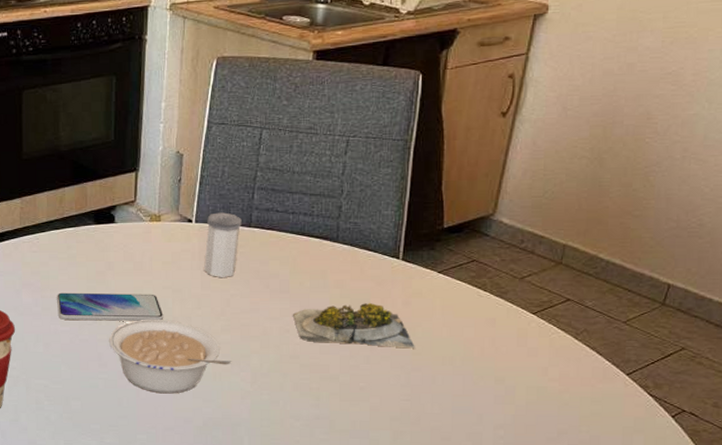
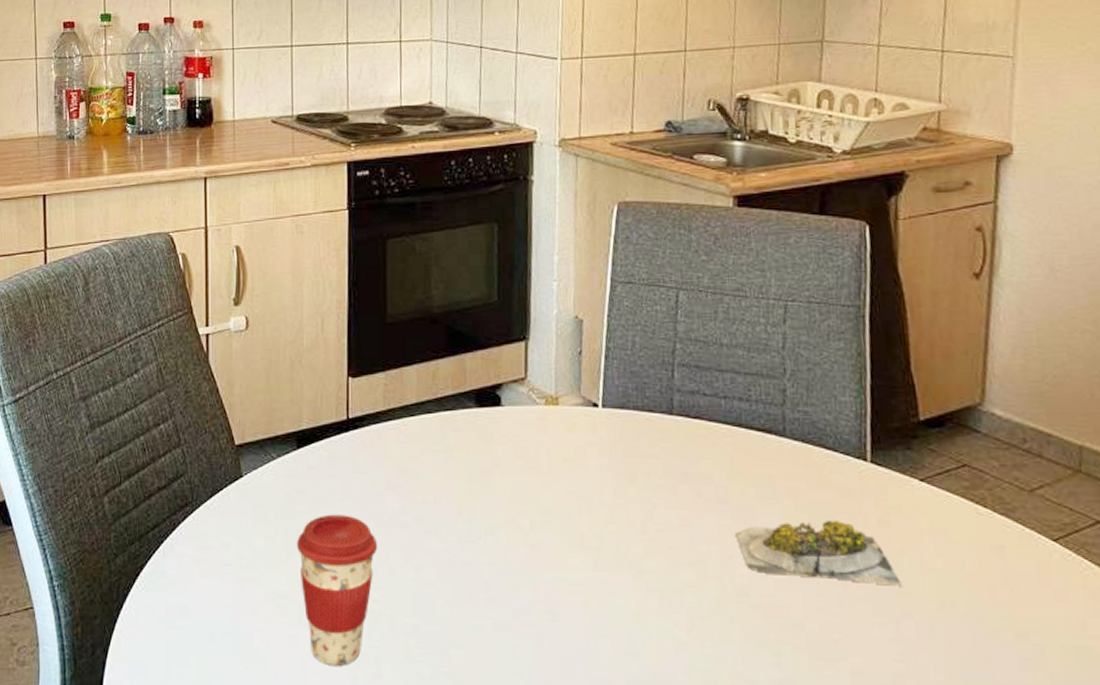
smartphone: present [57,292,164,321] -> none [430,497,568,539]
legume: present [109,319,232,394] -> none [498,536,660,643]
salt shaker: present [204,212,242,278] -> none [616,395,661,482]

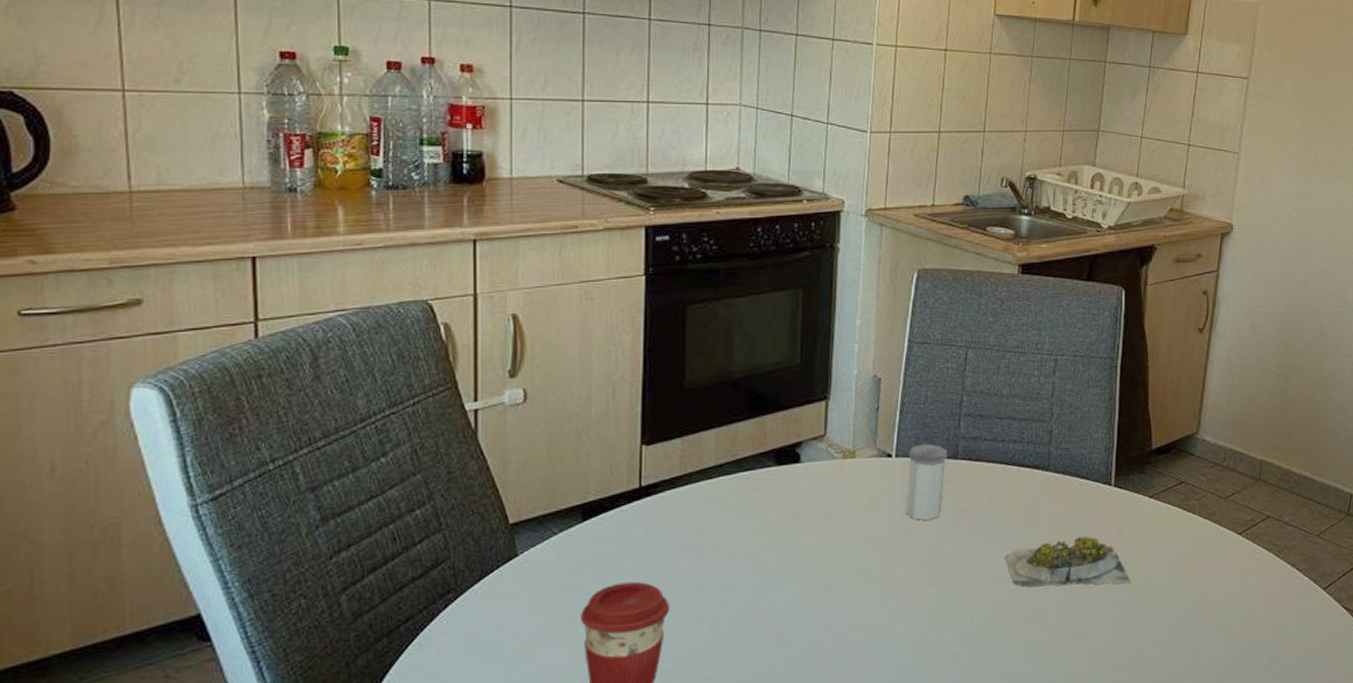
salt shaker: none [616,395,661,482] -> present [906,444,948,521]

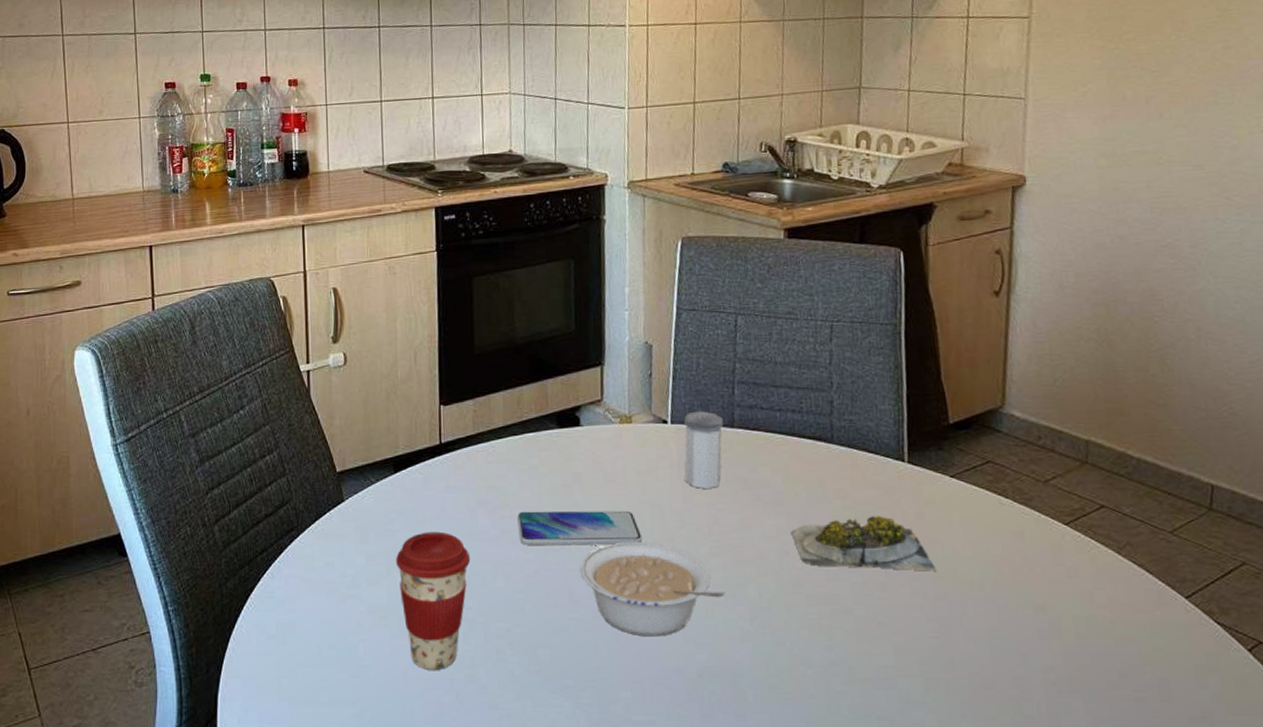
smartphone: none [726,546,860,589] -> present [517,510,643,546]
legume: none [792,576,939,670] -> present [580,541,726,637]

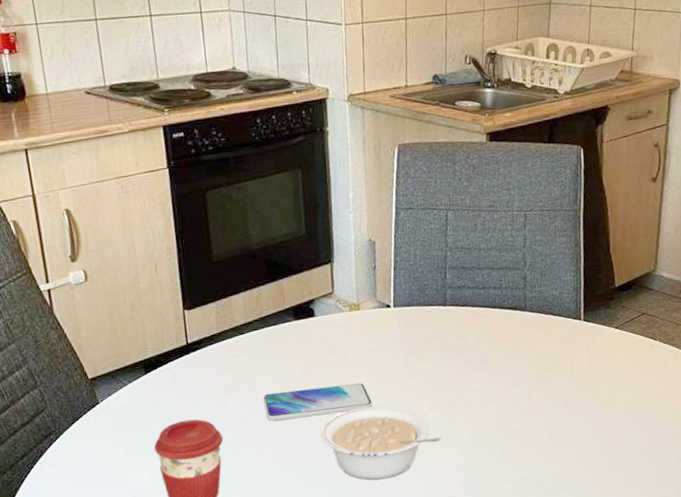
salt shaker: present [684,411,724,490] -> none [404,294,438,359]
succulent plant: present [791,515,937,571] -> none [494,363,603,408]

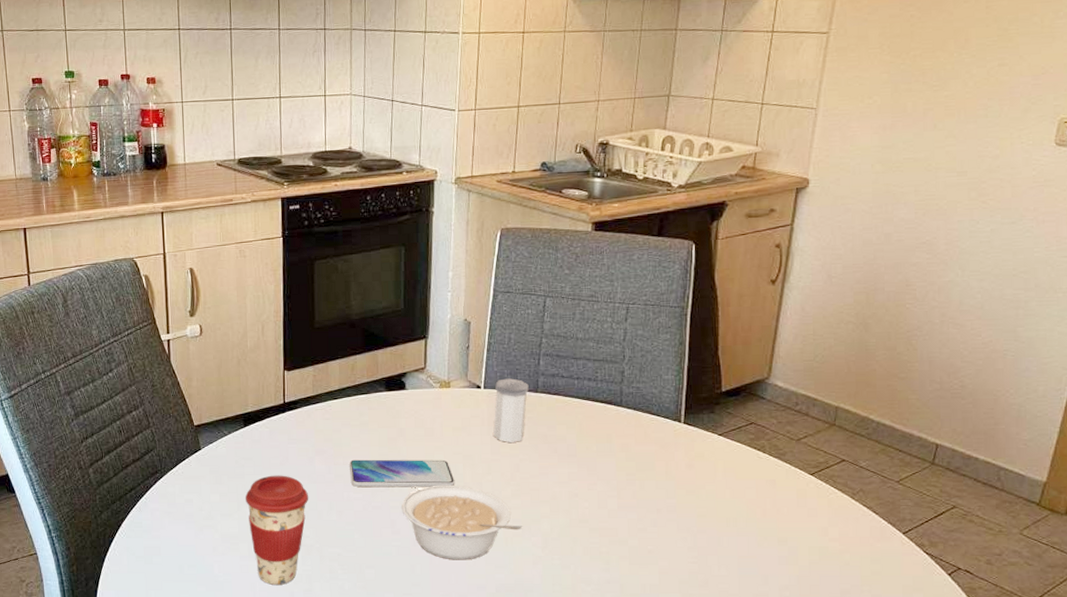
salt shaker: none [404,294,438,359] -> present [493,378,529,444]

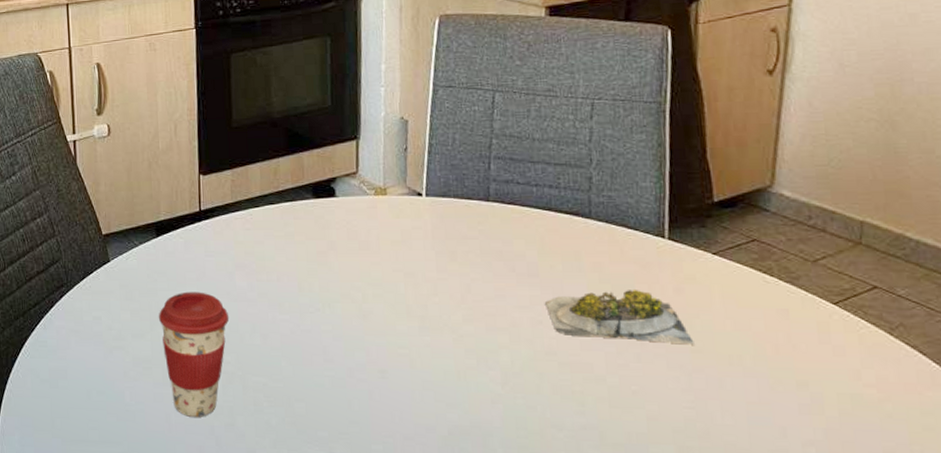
smartphone: present [350,459,455,488] -> none [274,275,396,309]
legume: present [402,485,523,560] -> none [334,307,478,396]
salt shaker: present [493,378,529,444] -> none [438,185,479,260]
succulent plant: none [581,465,700,511] -> present [545,289,694,345]

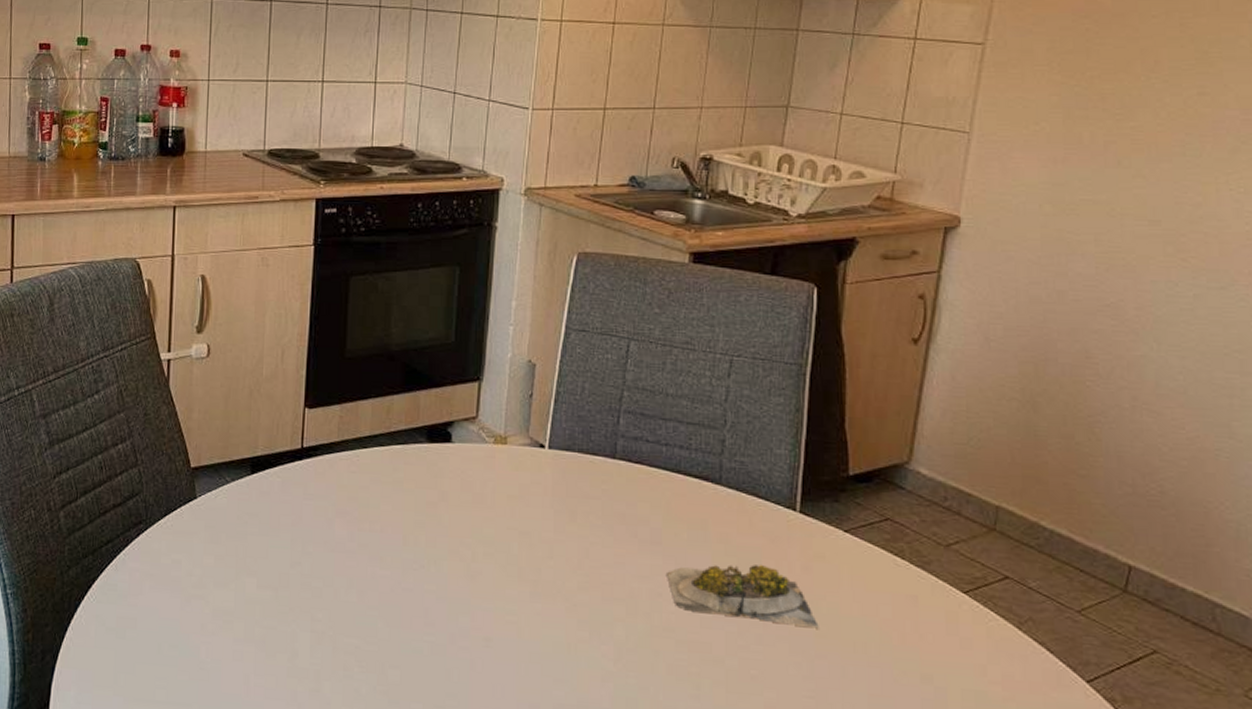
coffee cup: present [158,291,229,417] -> none [245,537,325,681]

